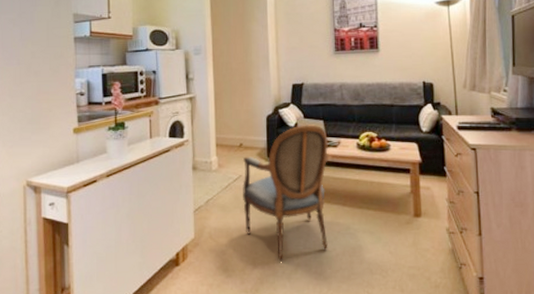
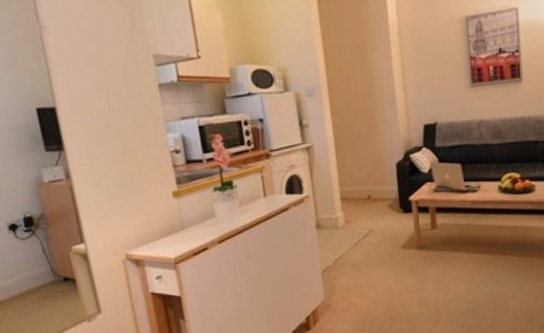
armchair: present [243,125,329,261] -> none [373,169,470,316]

